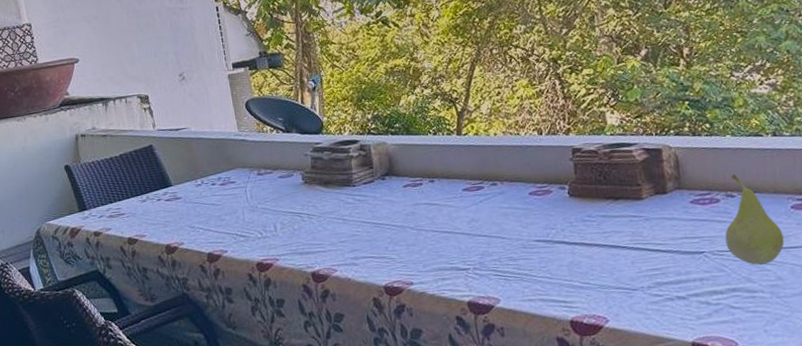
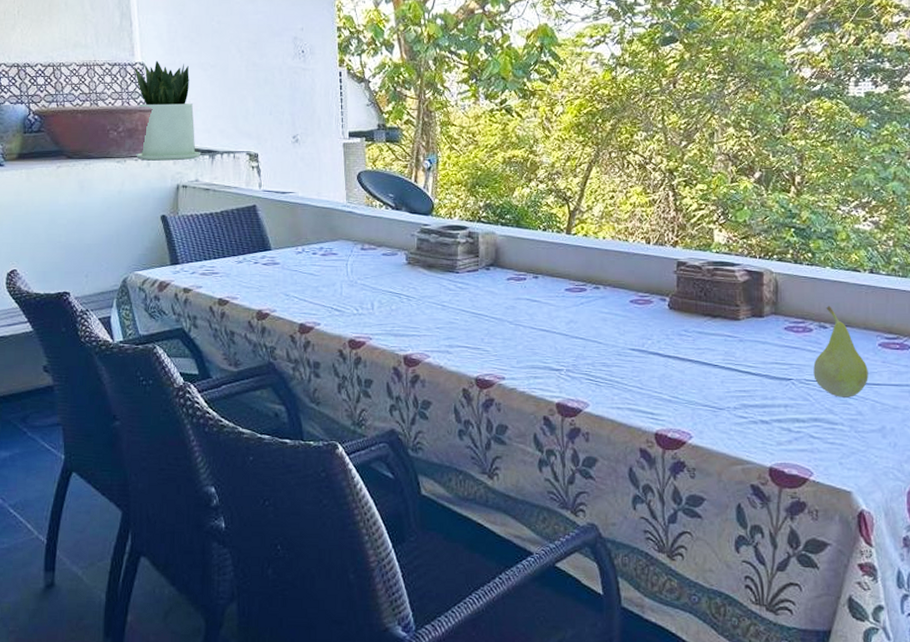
planter: none [22,19,95,116] -> present [134,60,202,161]

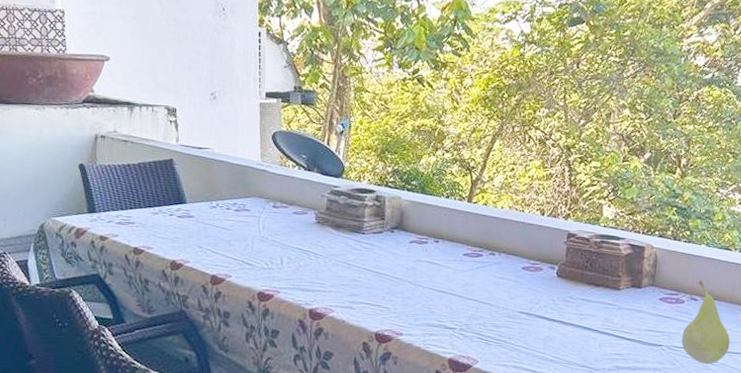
planter: present [134,60,202,161] -> none [54,8,120,111]

